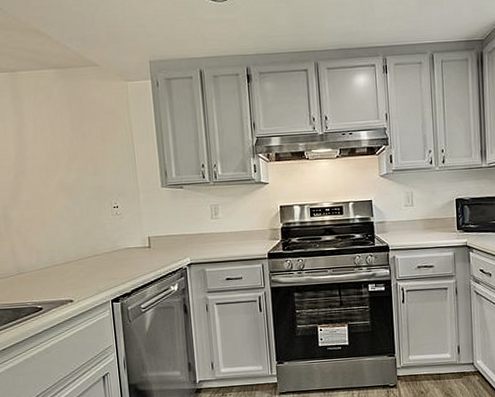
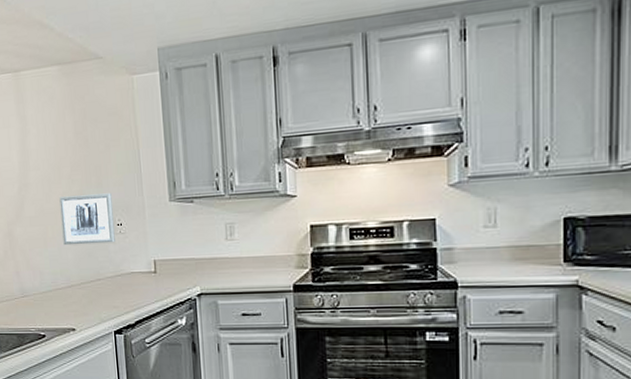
wall art: none [56,180,112,226] -> present [59,193,115,246]

